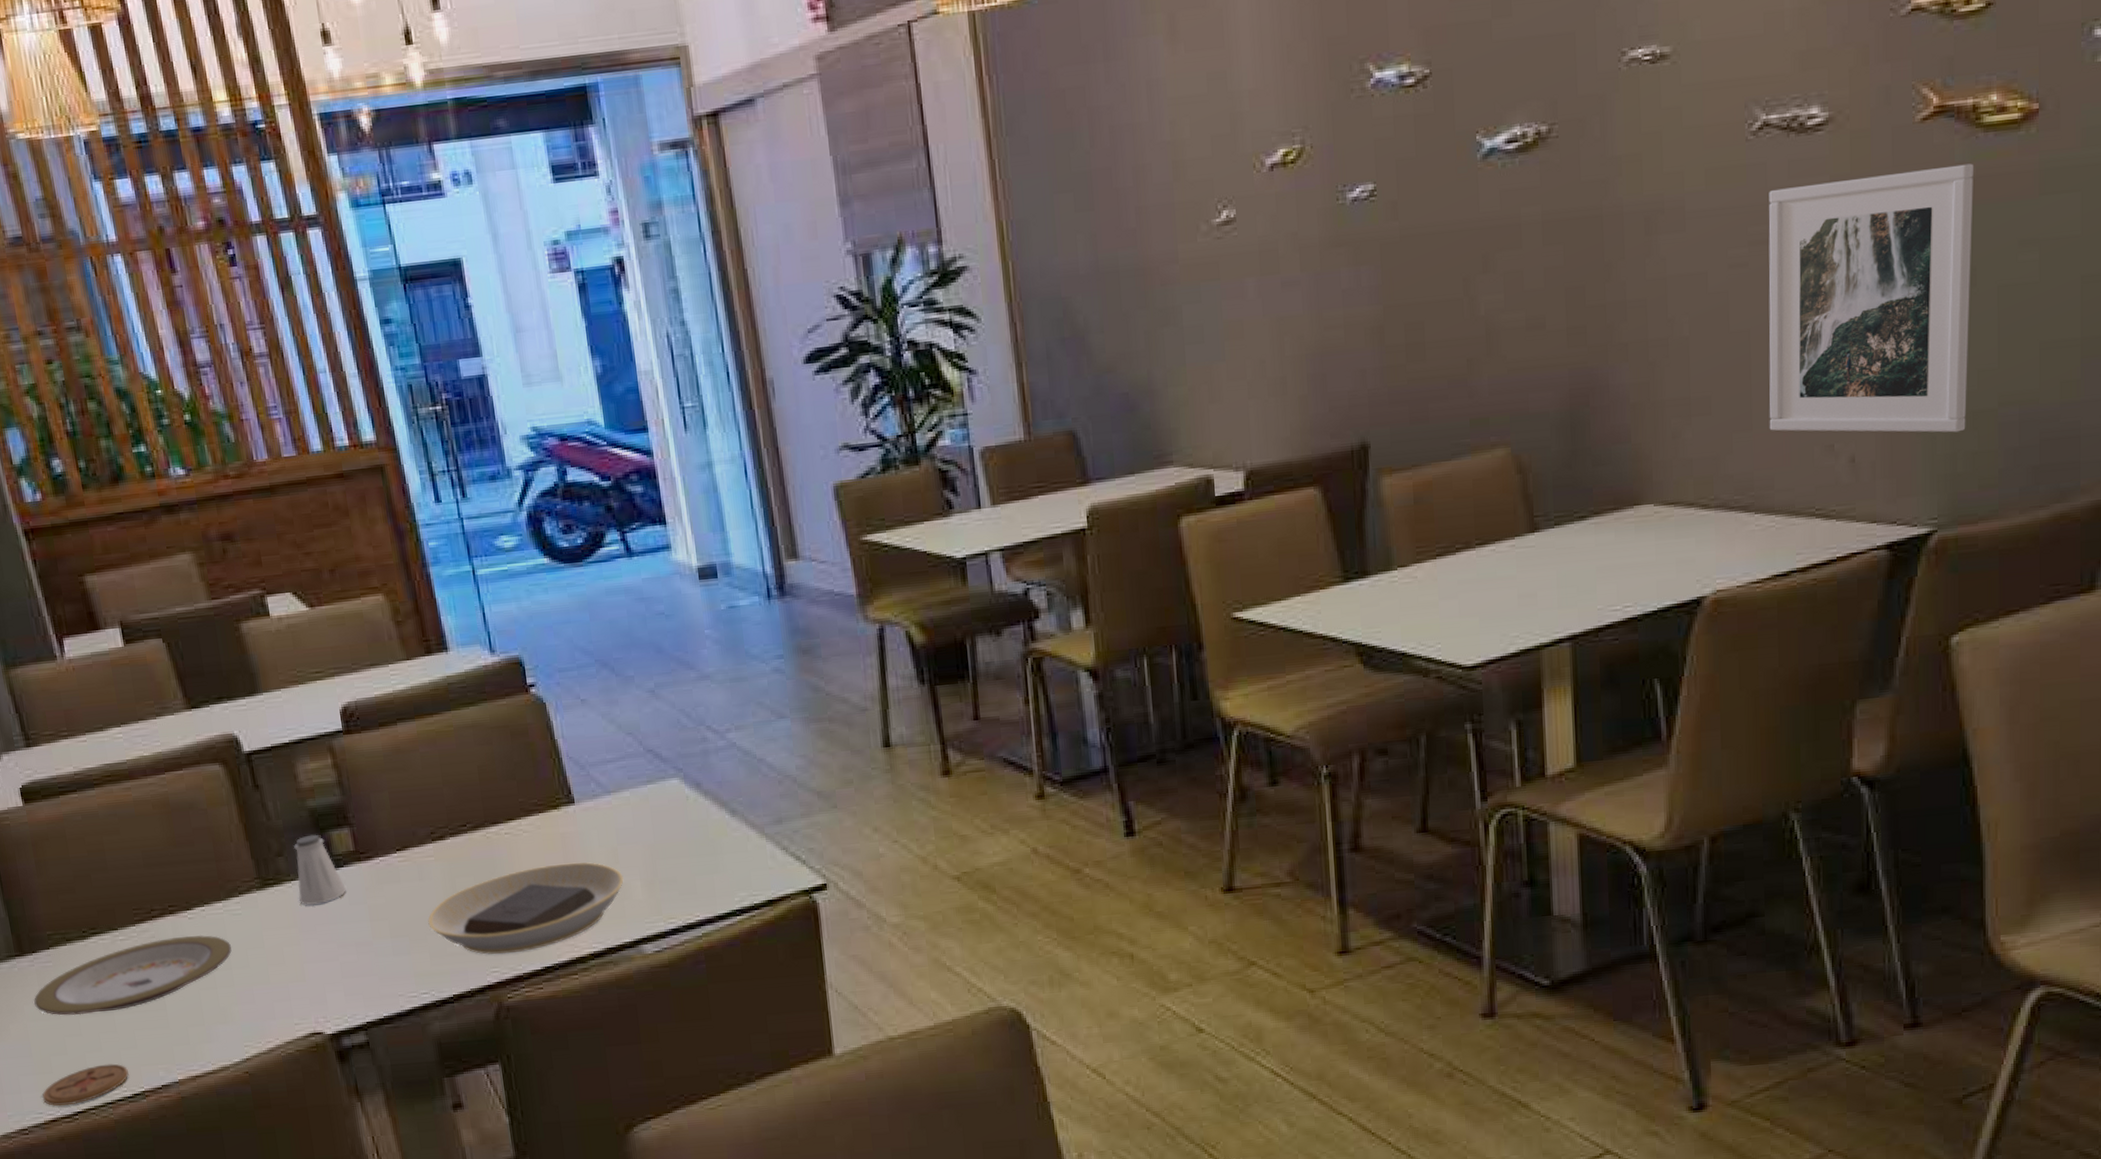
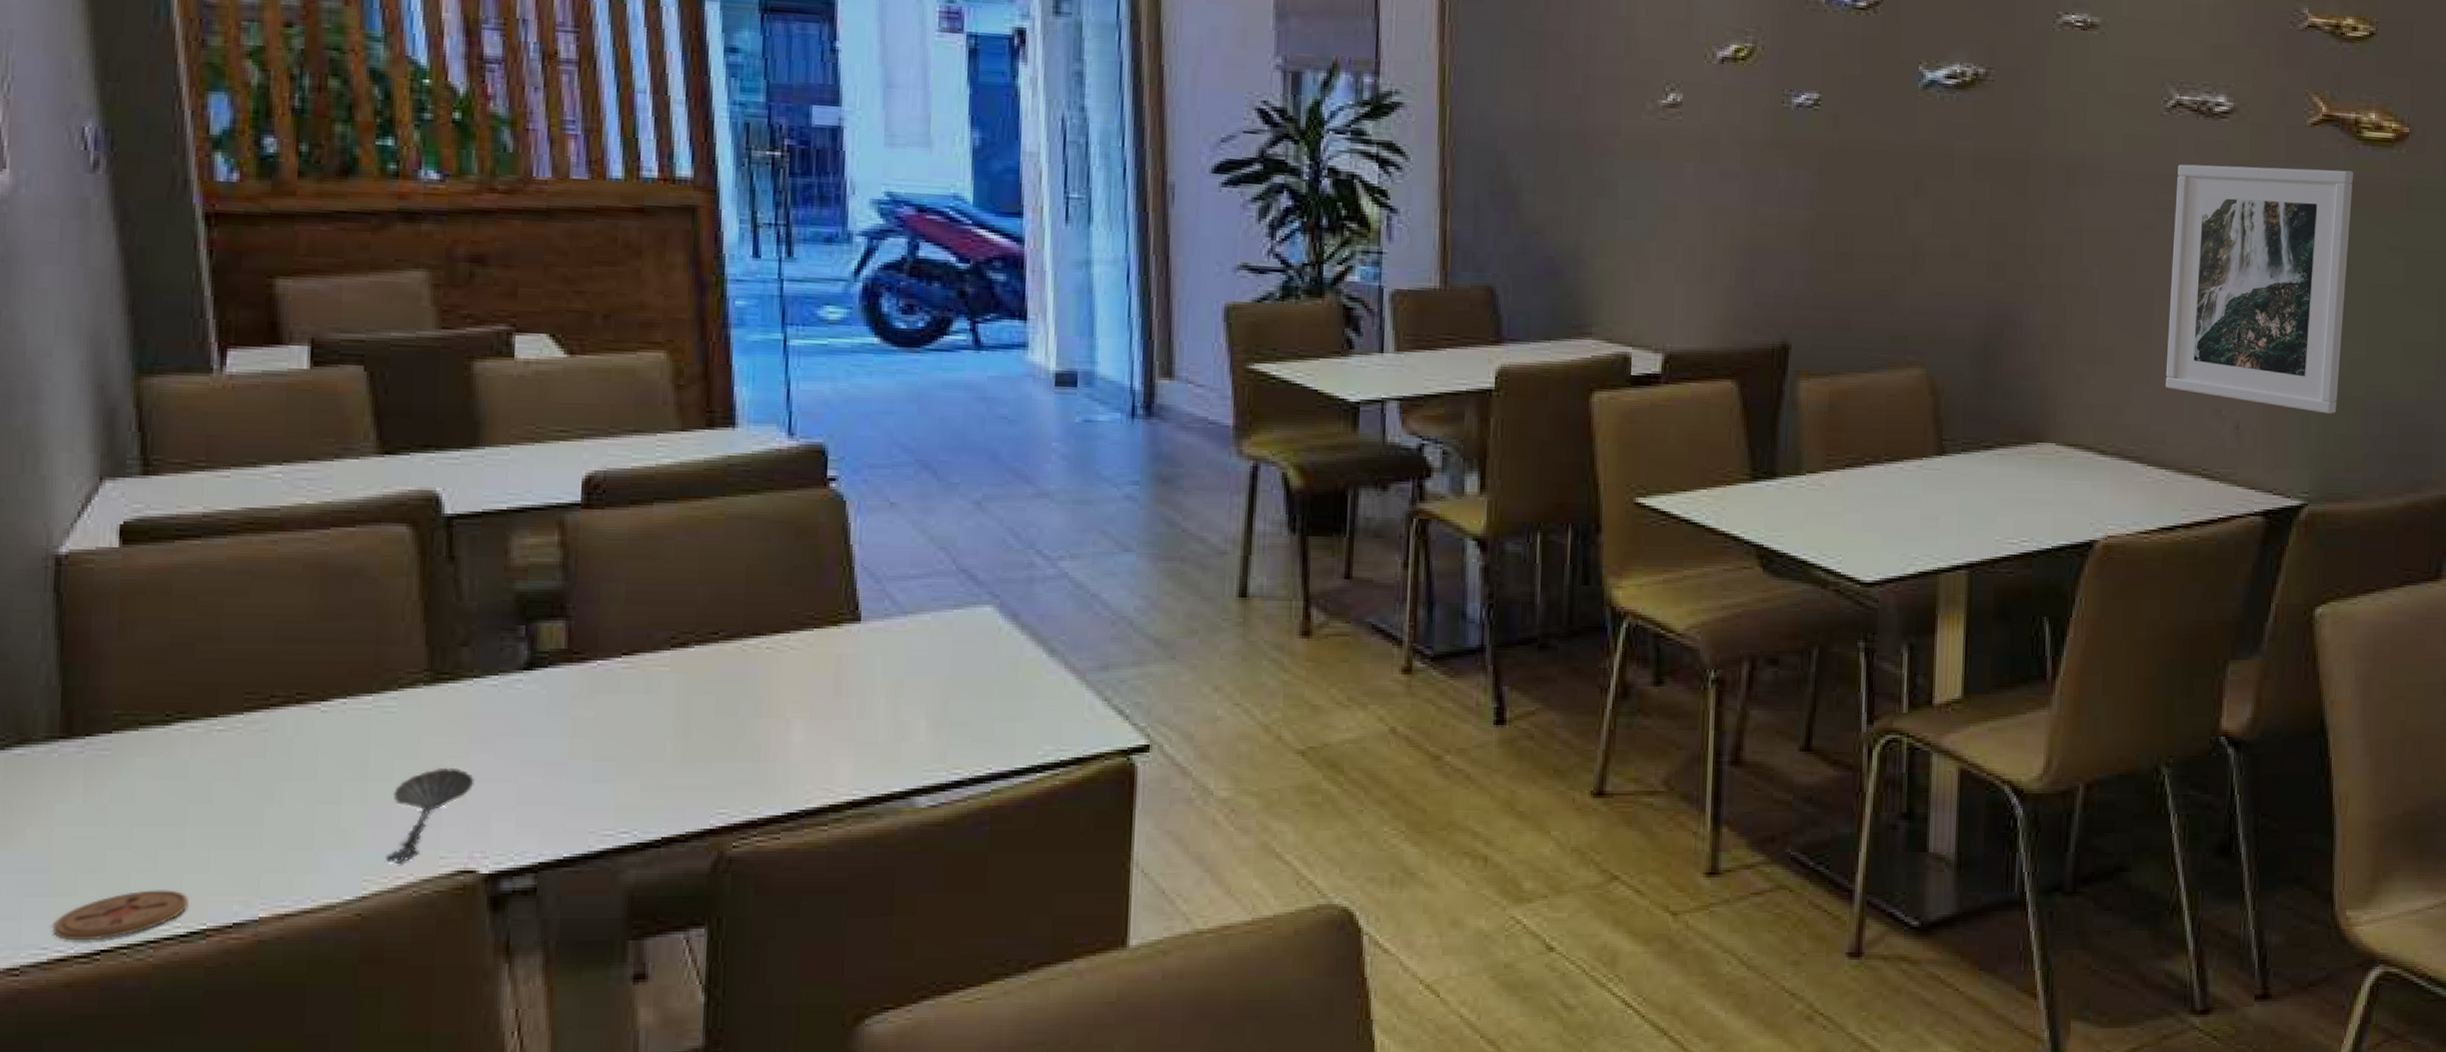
plate: present [33,934,232,1016] -> none [70,733,373,823]
spoon: none [251,953,308,1031] -> present [386,767,475,863]
saltshaker: present [293,834,347,906] -> none [478,624,547,711]
plate: present [428,862,624,955] -> none [646,690,906,793]

